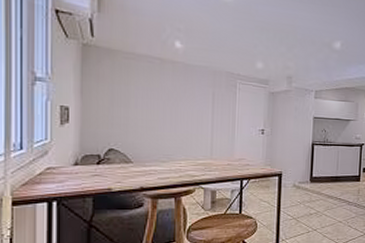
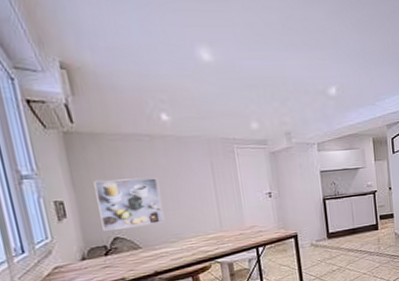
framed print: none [100,92,161,142] -> present [94,178,165,231]

